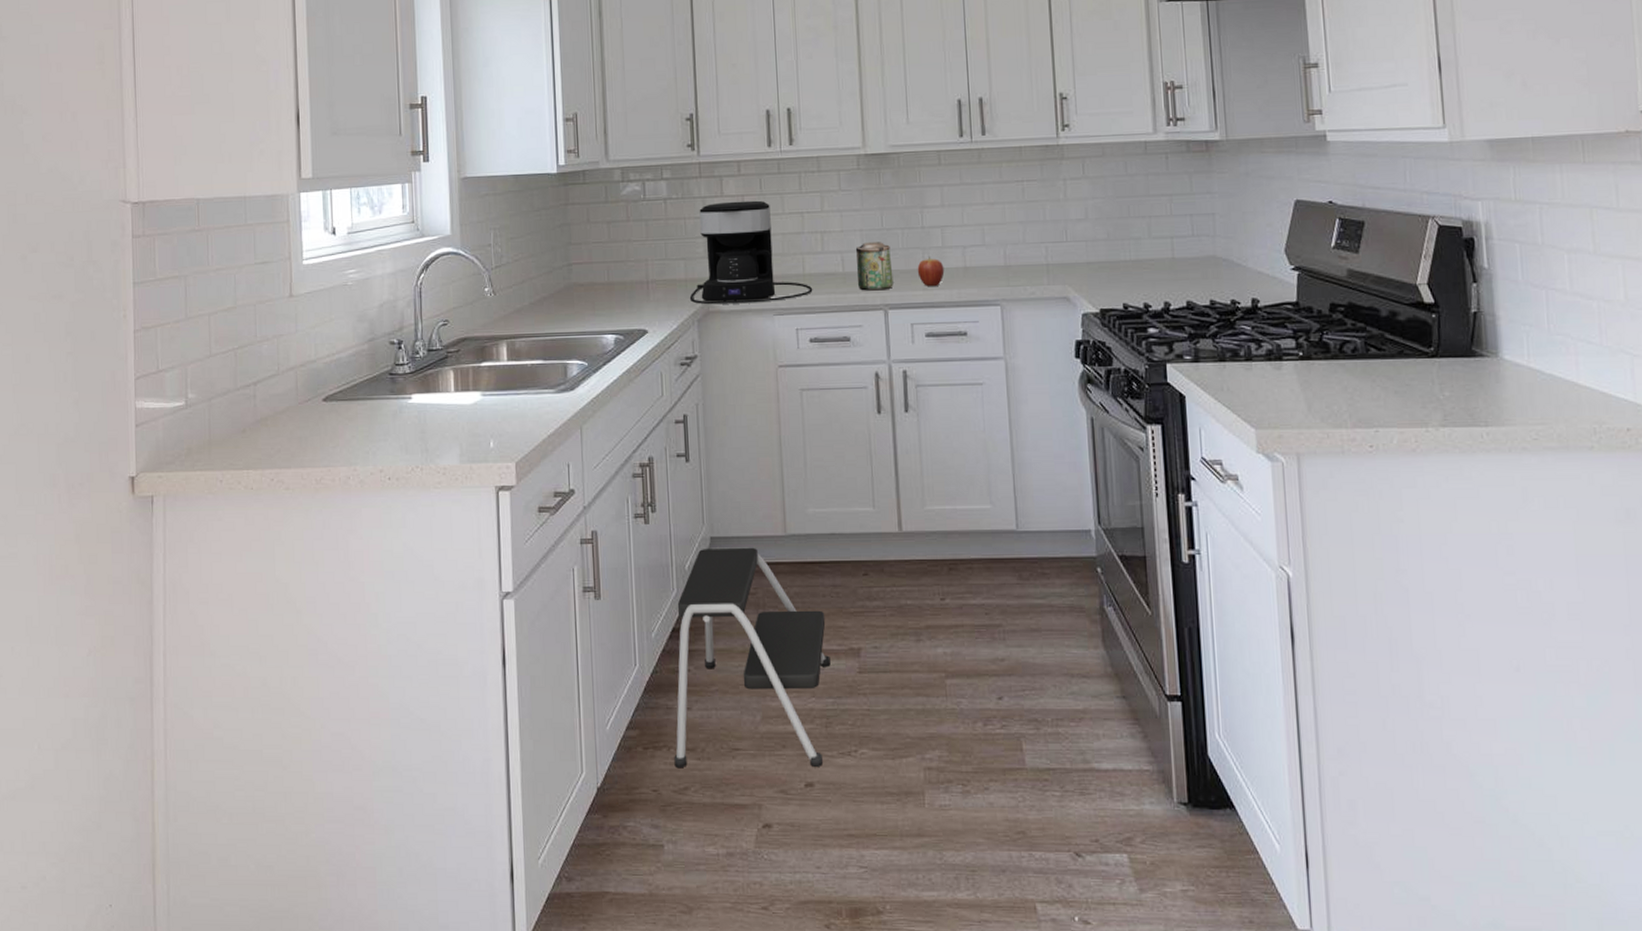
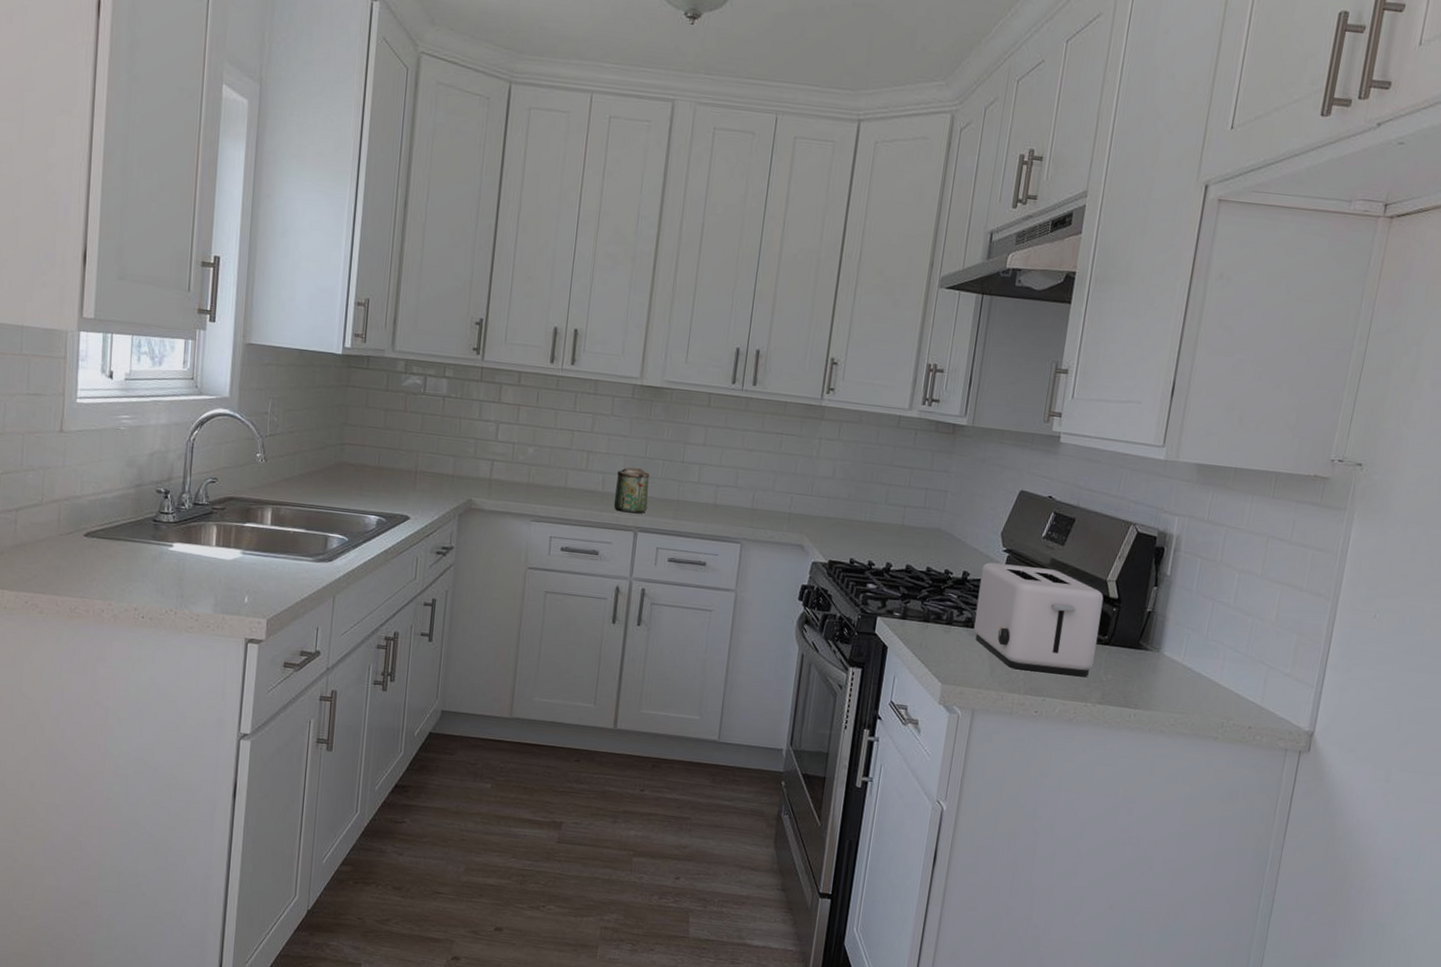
step stool: present [674,547,831,769] -> none [380,719,536,916]
coffee maker: present [689,200,813,305] -> none [454,408,572,509]
fruit: present [917,256,945,286] -> none [670,489,696,517]
toaster: none [1272,281,1425,401] -> present [973,562,1104,677]

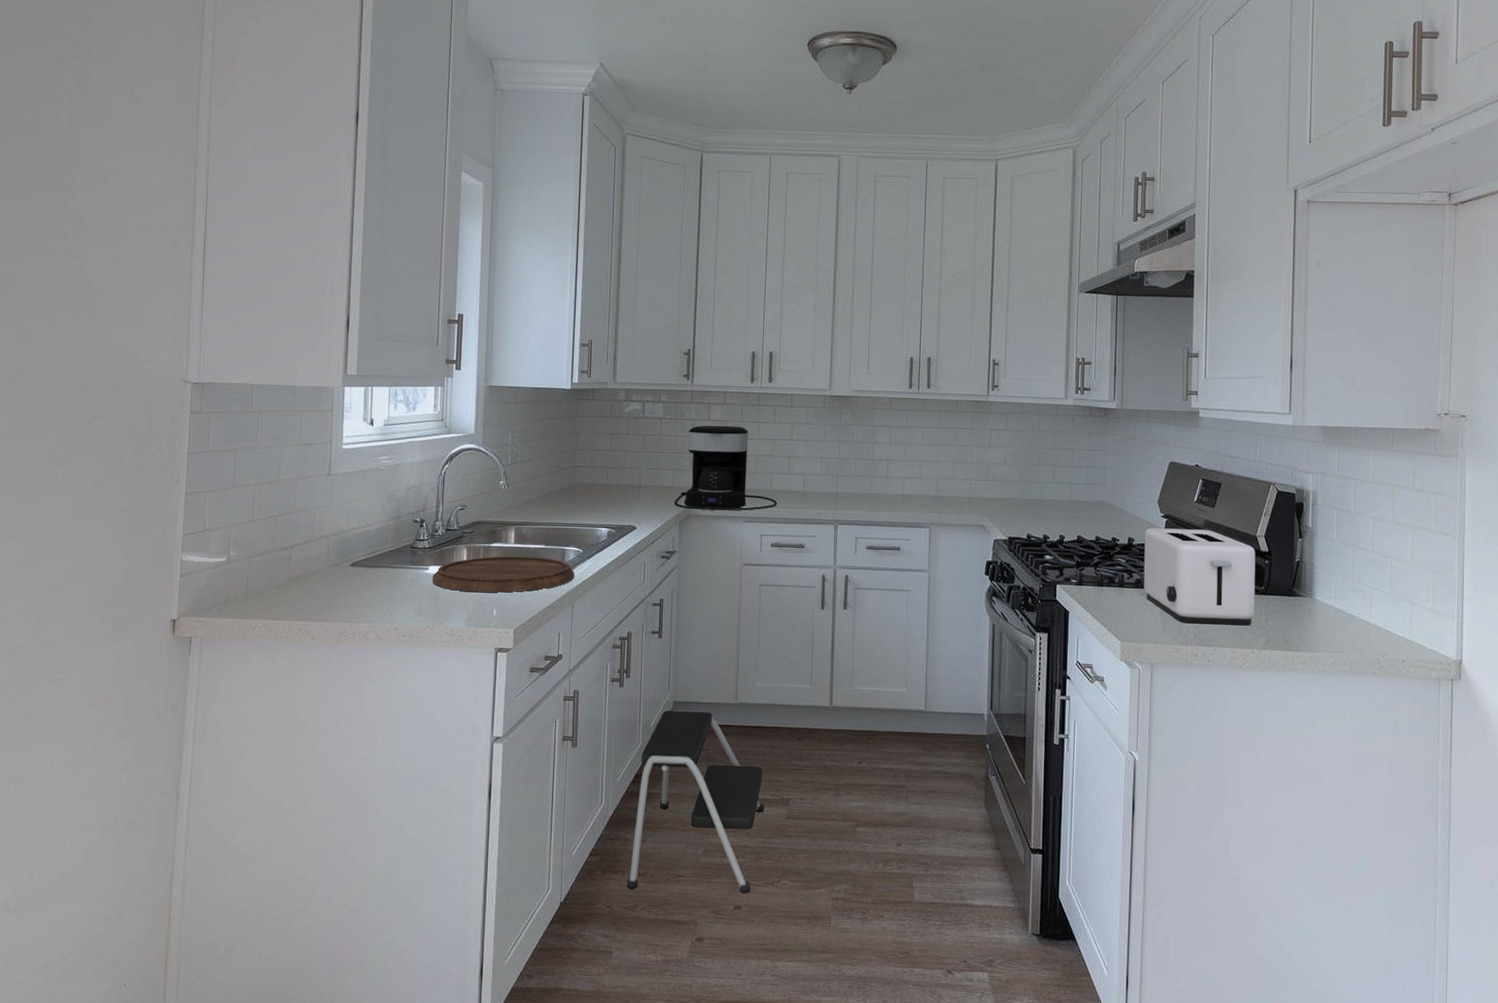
cutting board: none [177,537,337,579] -> present [432,556,574,593]
step stool: none [380,719,536,916] -> present [627,710,764,894]
coffee maker: none [454,408,572,509] -> present [674,425,778,511]
canister: present [613,467,650,514] -> none [814,468,845,509]

